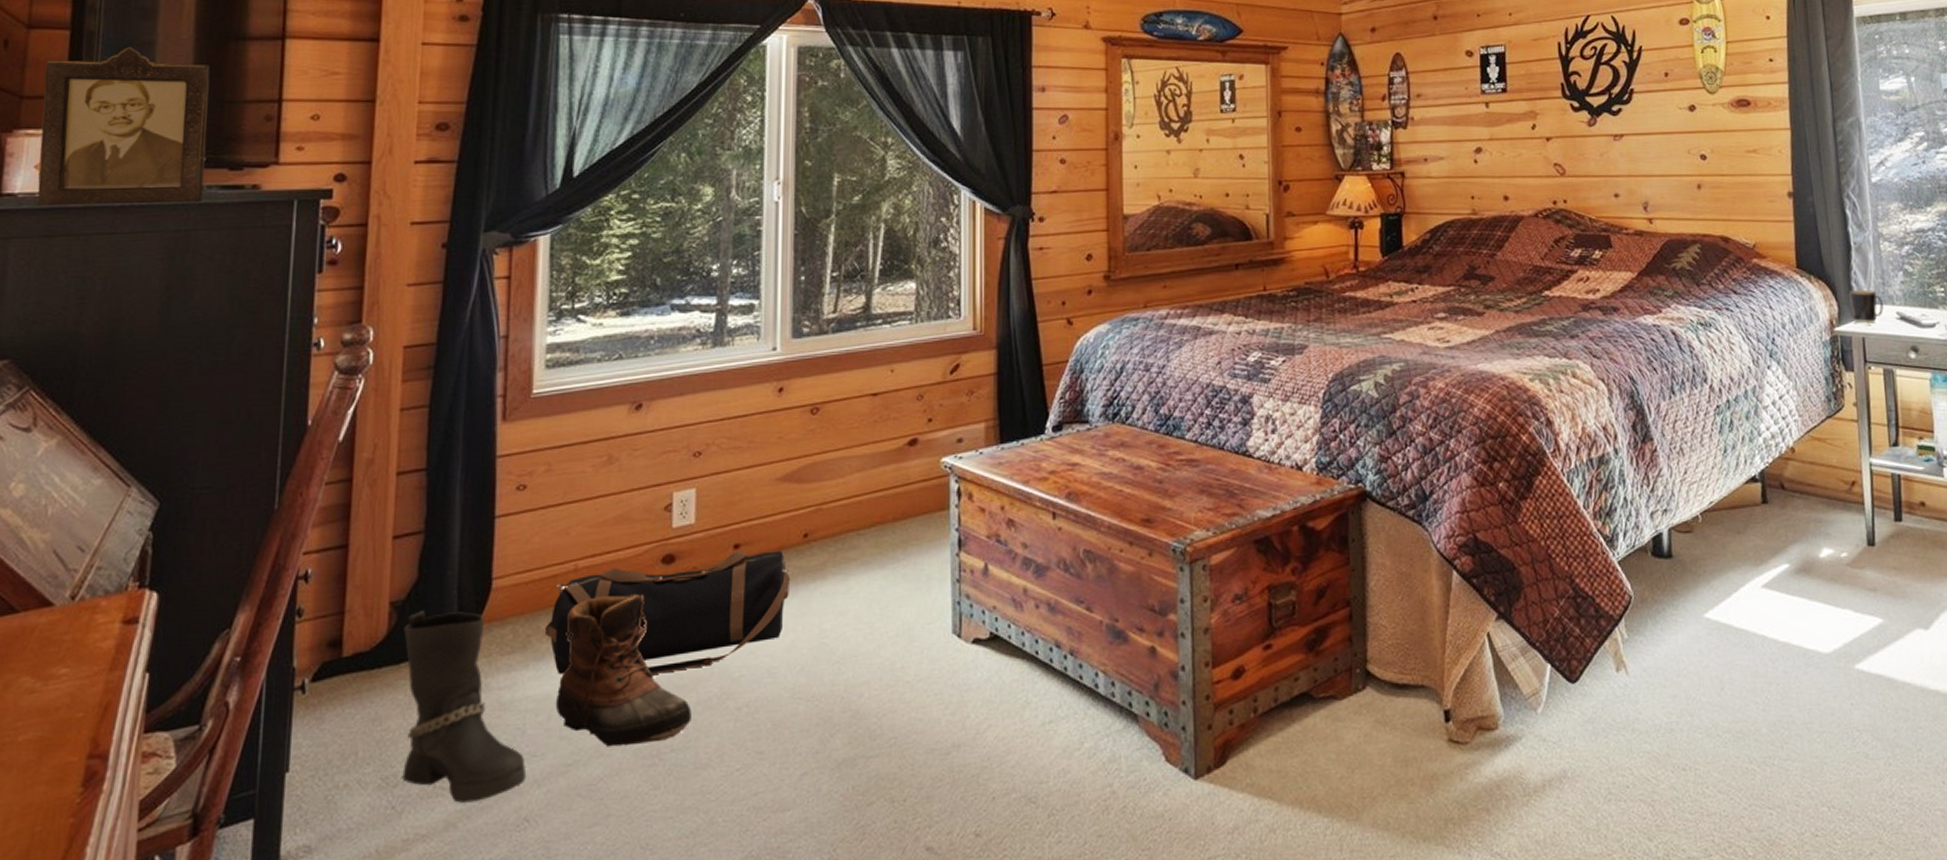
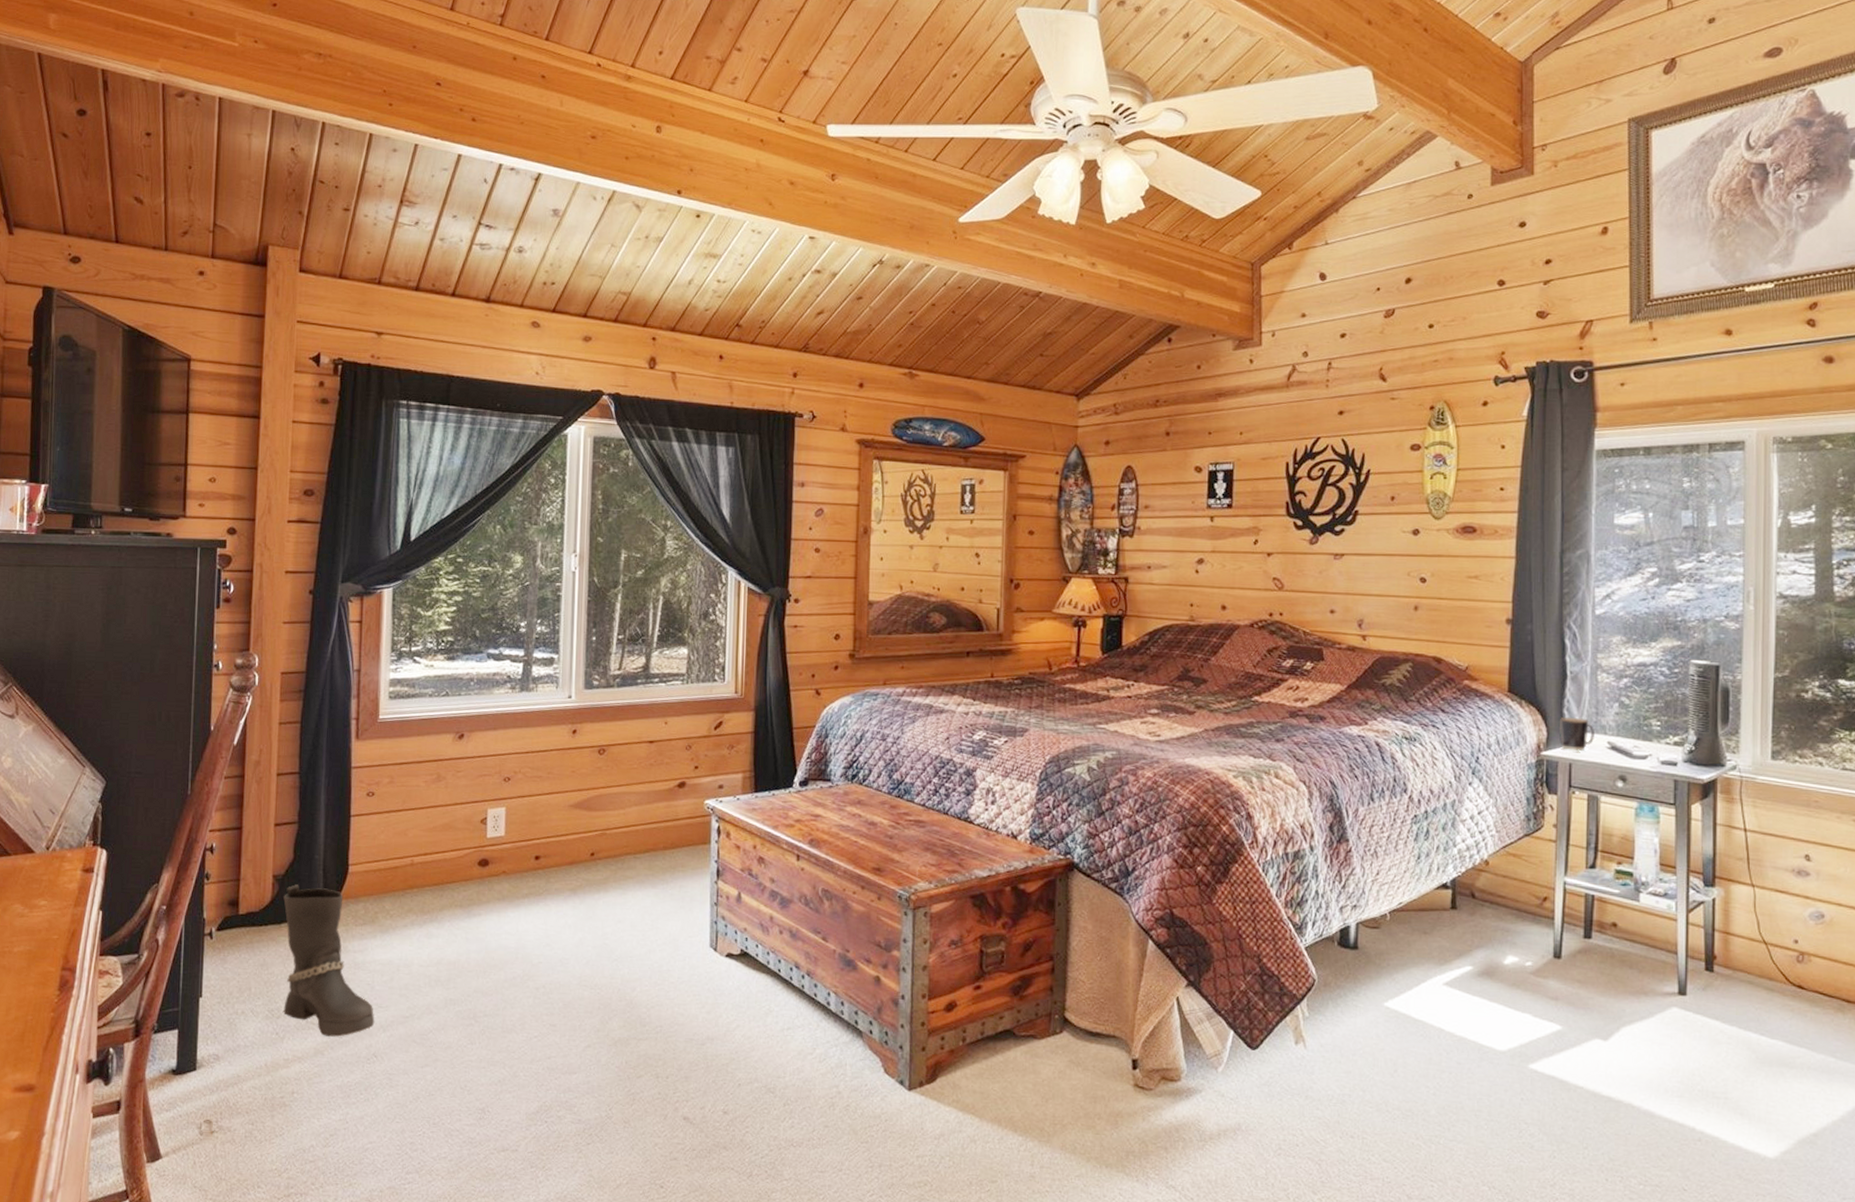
photo frame: present [36,46,210,205] -> none [12,414,134,545]
duffel bag: present [544,550,791,675] -> none [388,861,580,954]
boot: present [555,594,692,747] -> none [396,887,500,1008]

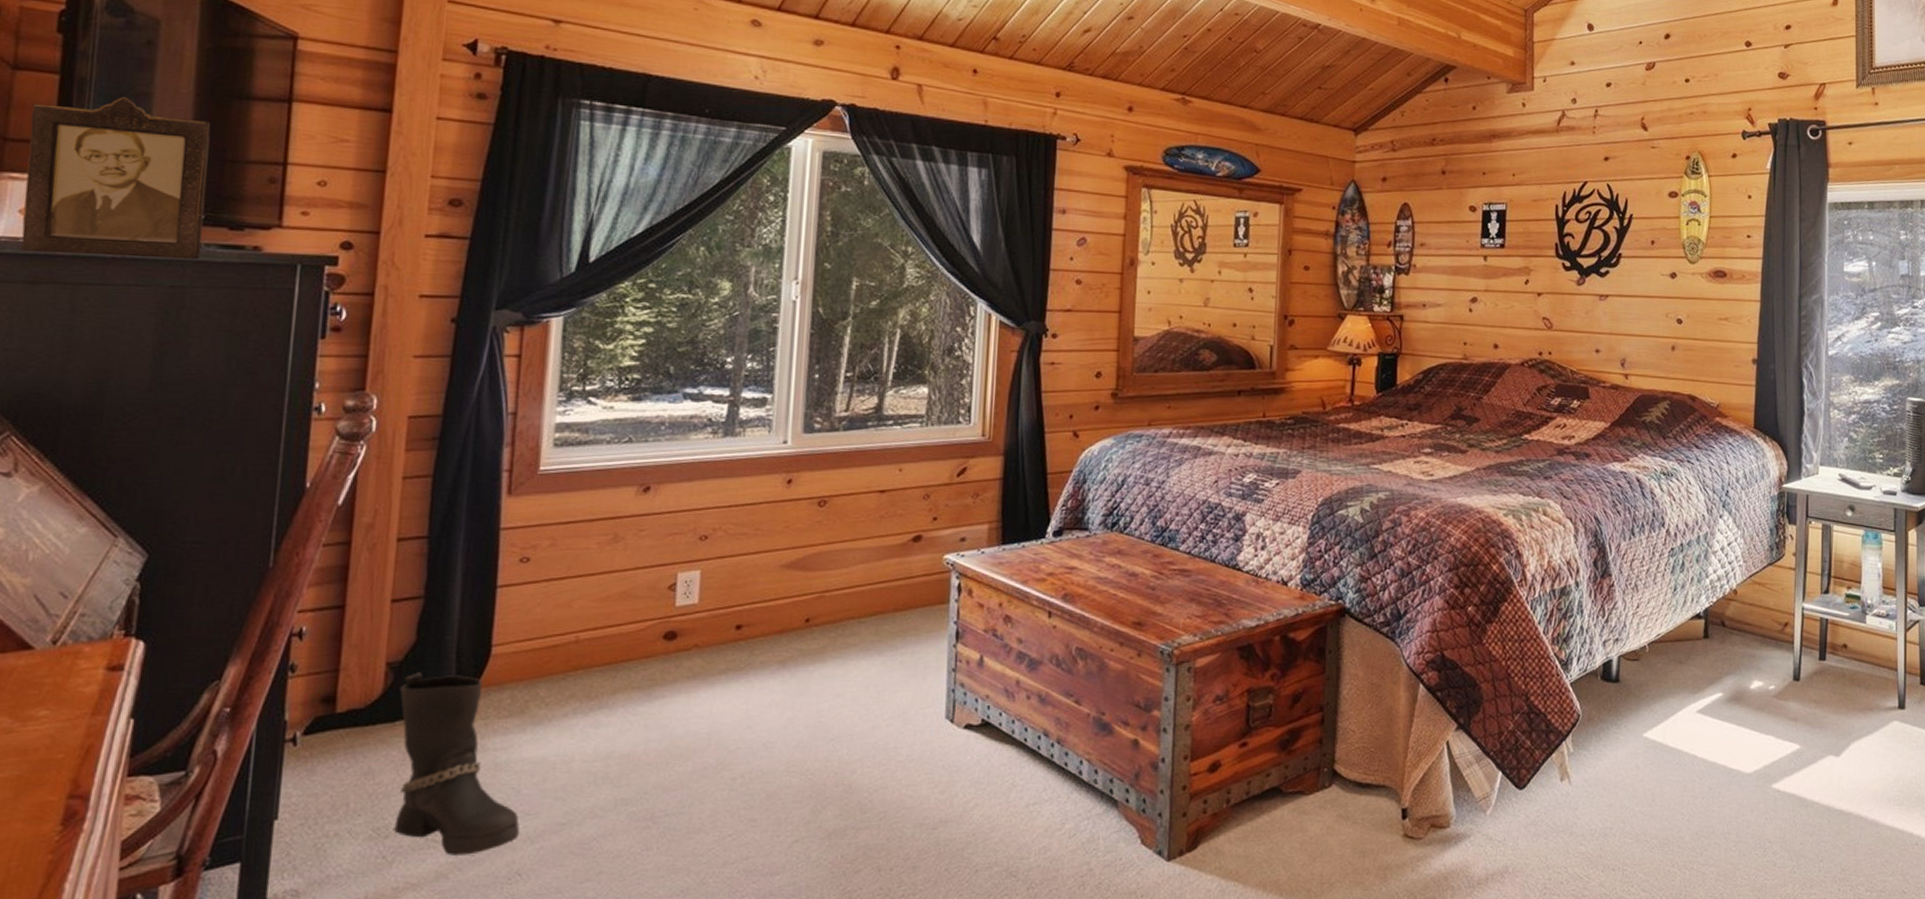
photo frame: none [12,414,134,545] -> present [20,96,211,260]
mug: present [1559,718,1594,752] -> none [1797,452,1828,484]

